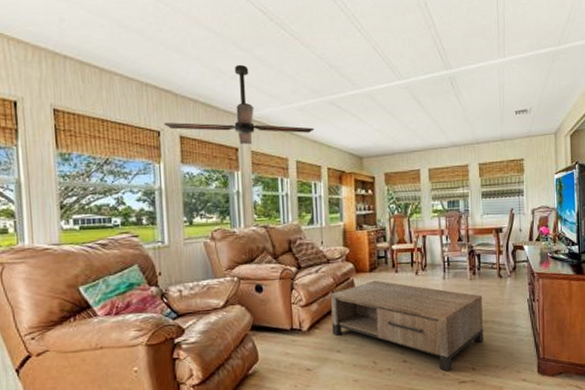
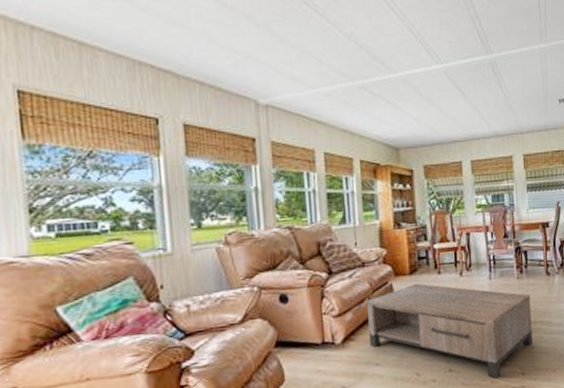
ceiling fan: present [163,64,314,145] -> none [163,42,344,135]

